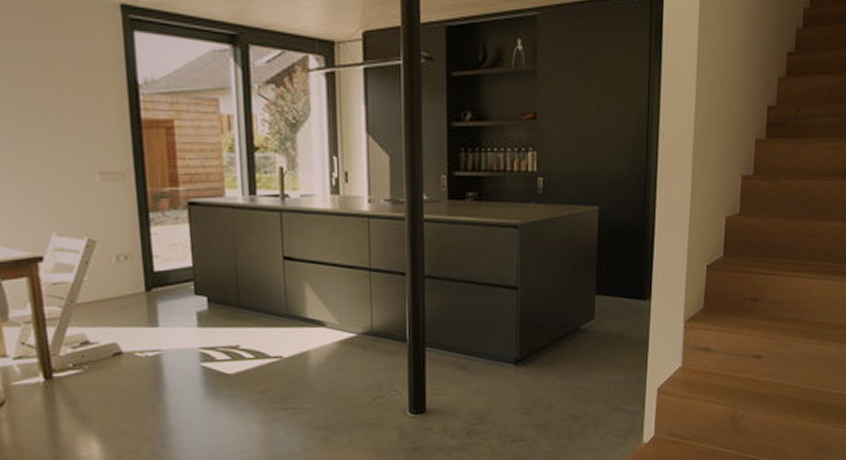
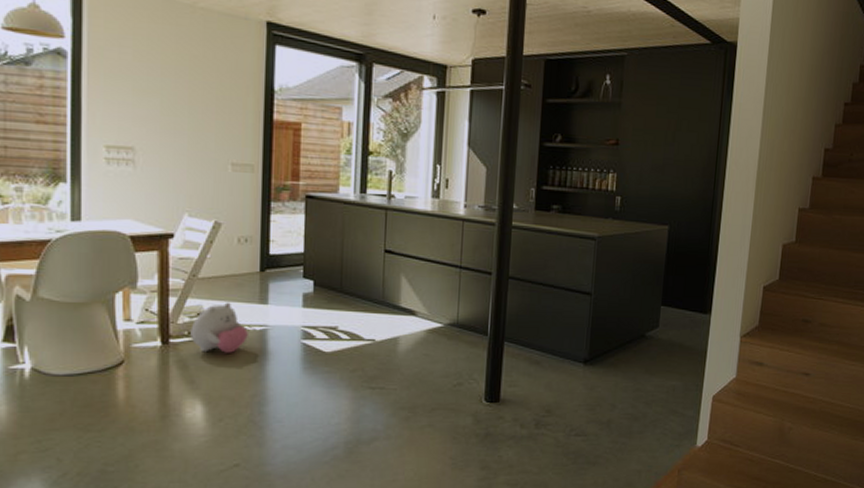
plush toy: none [75,328,140,385] -> present [190,302,248,353]

